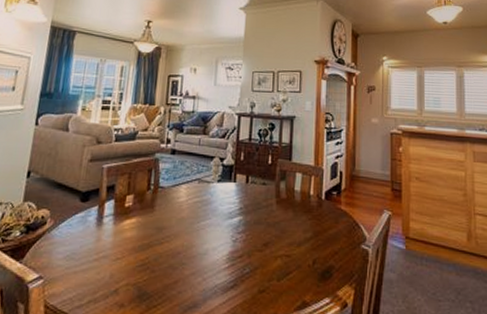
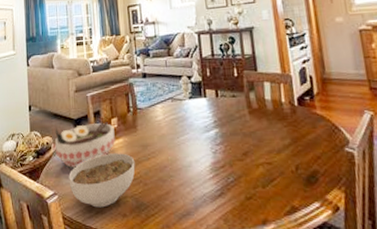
bowl: none [51,198,129,248] -> present [55,122,115,168]
bowl: none [61,234,145,296] -> present [69,153,135,208]

